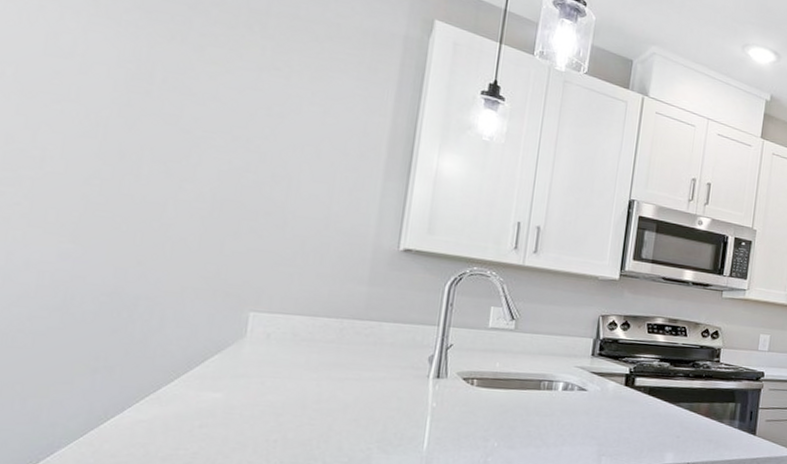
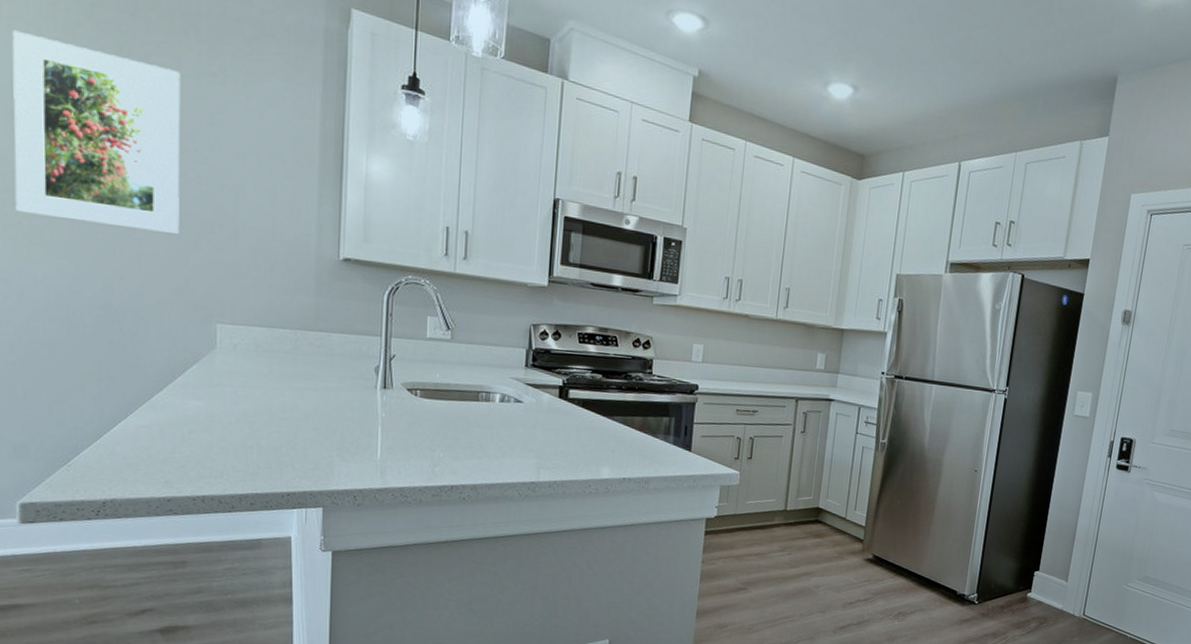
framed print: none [15,11,240,221] -> present [12,30,181,235]

